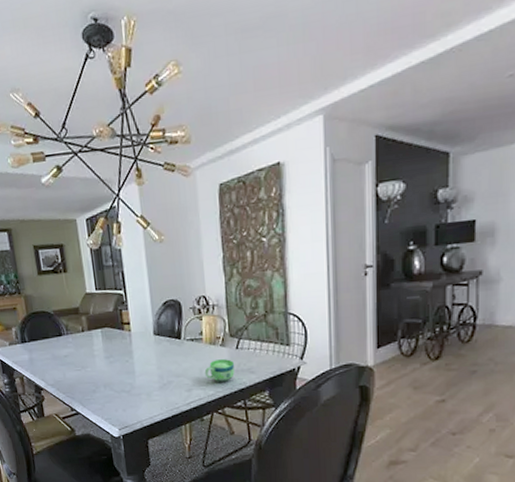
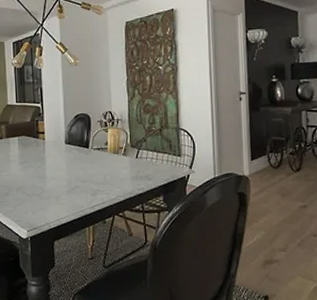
cup: present [204,359,234,382] -> none [108,167,134,187]

